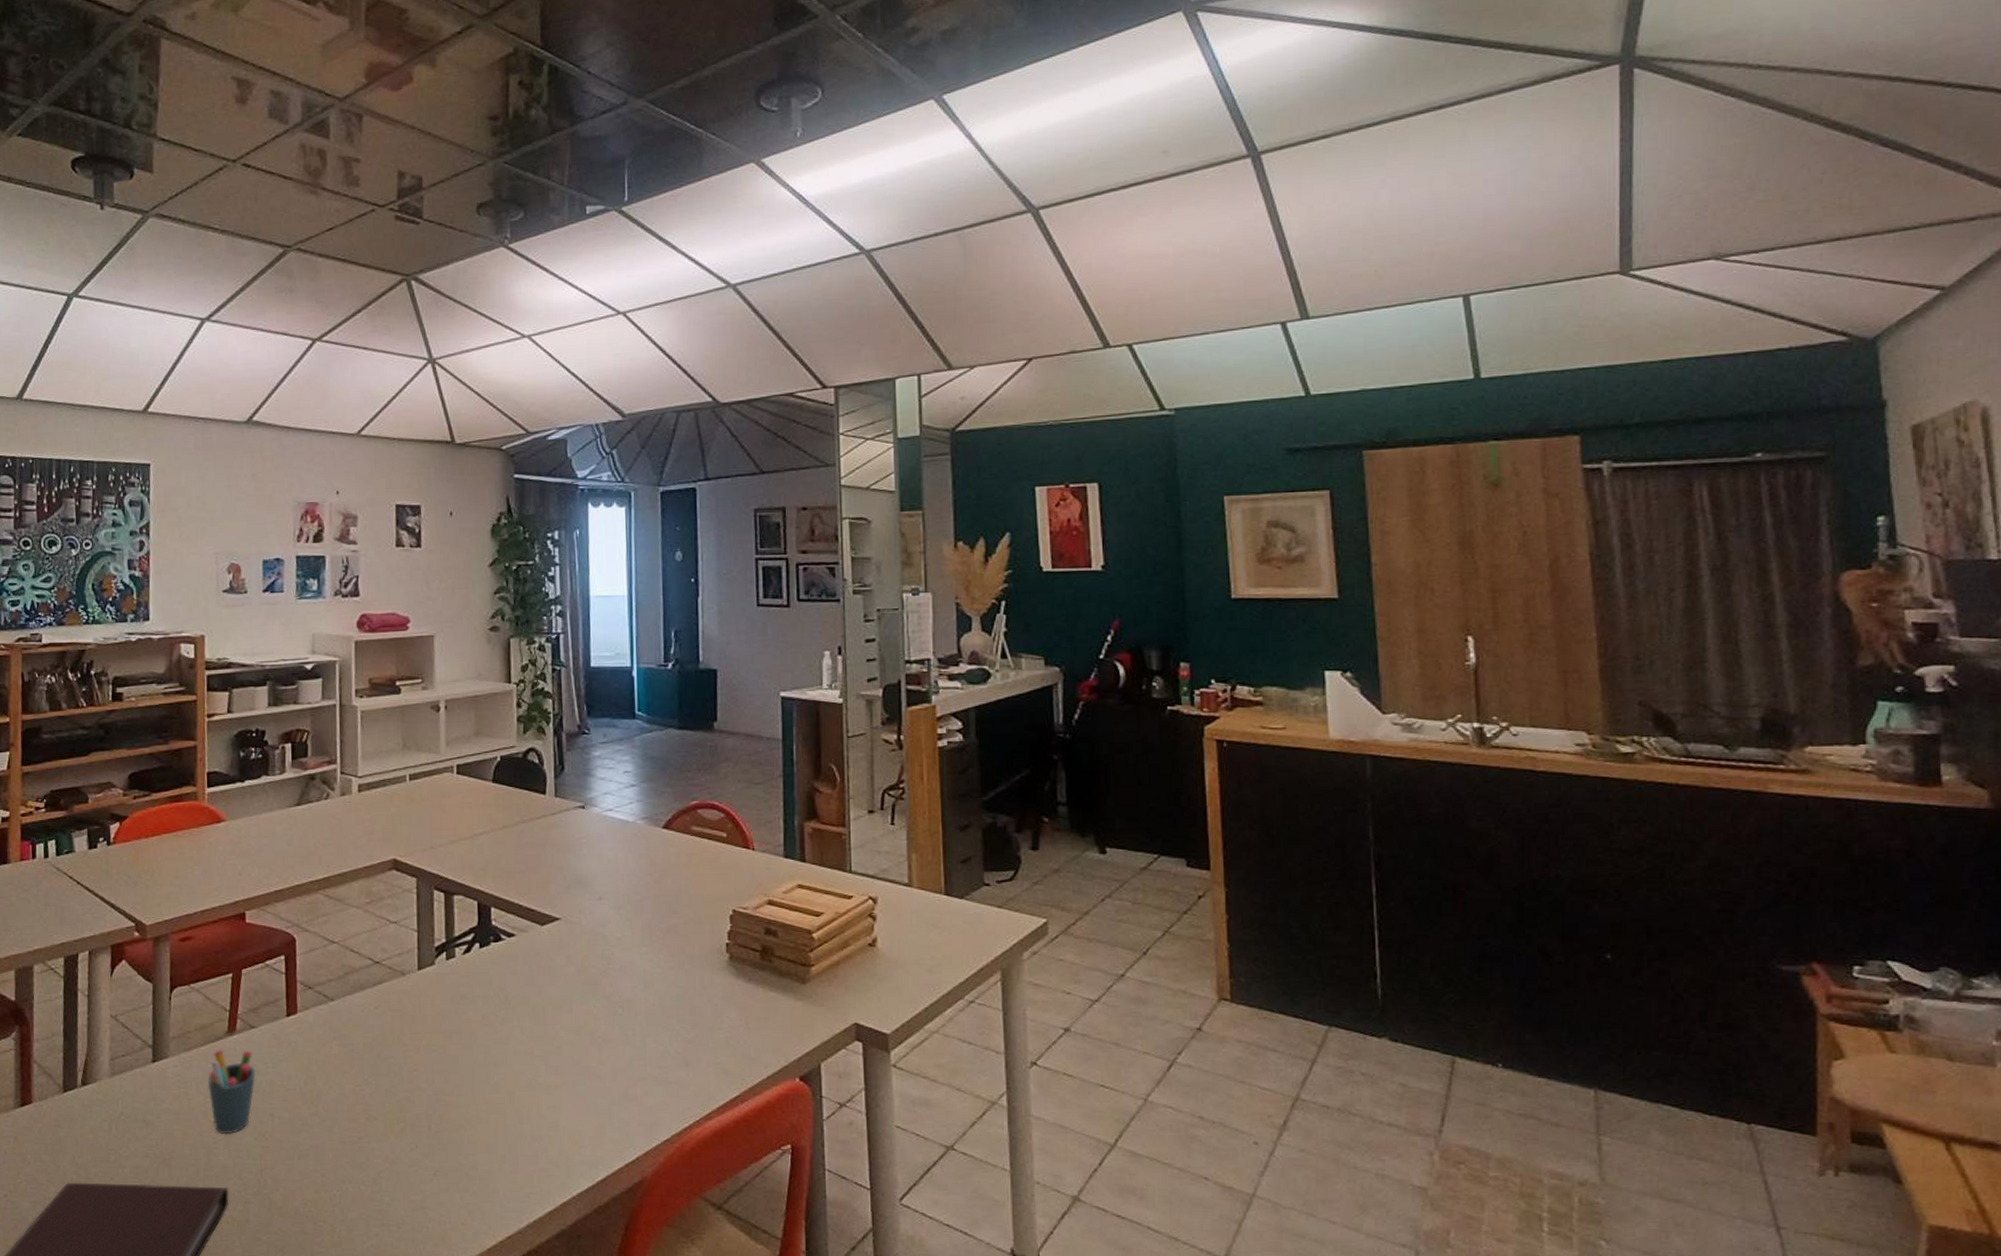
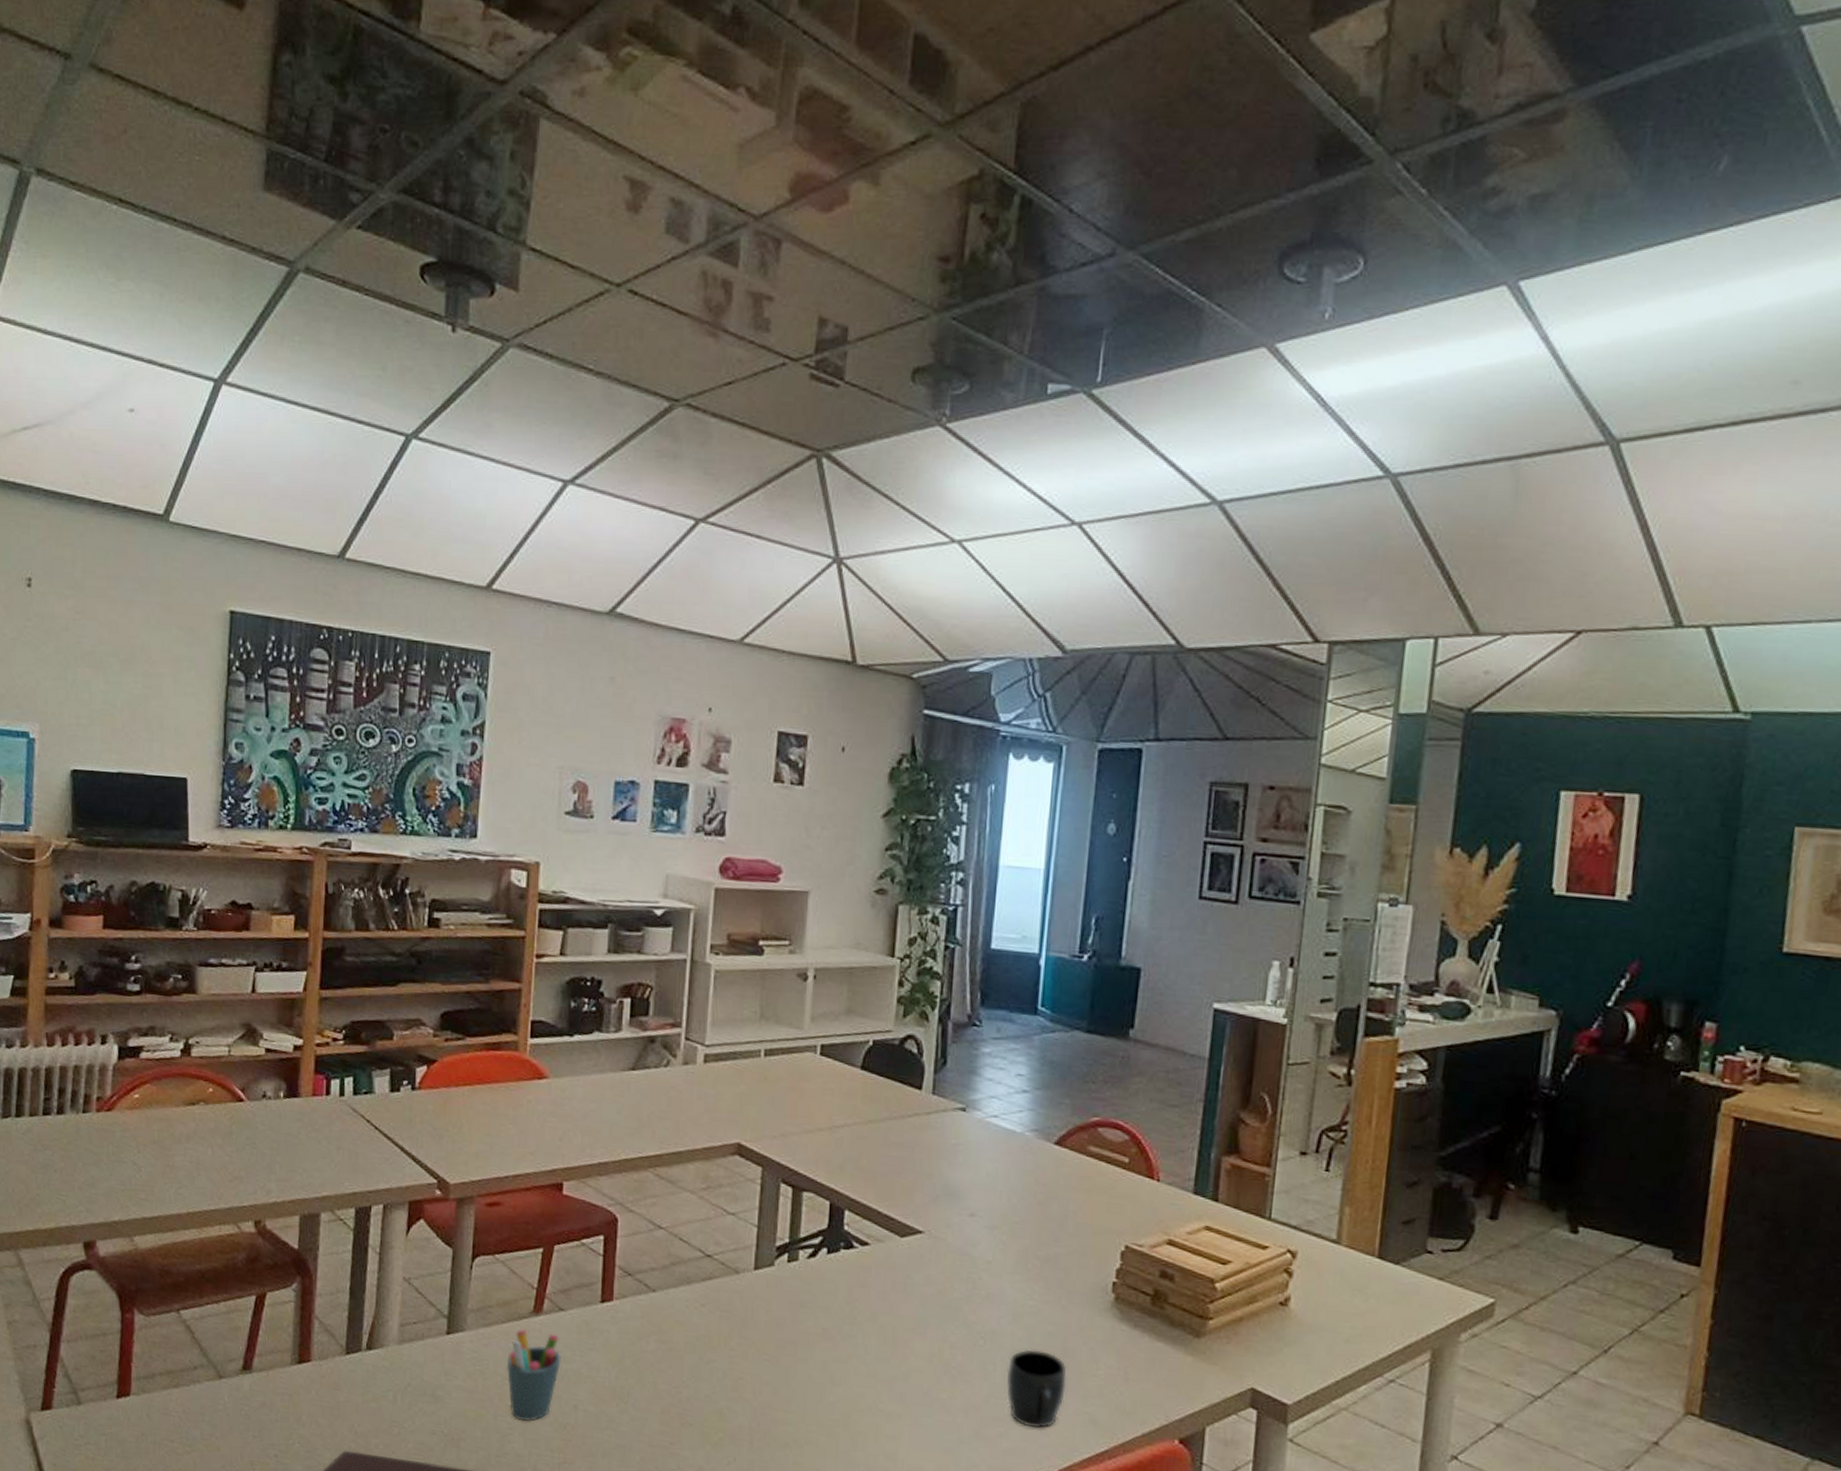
mug: none [645,1012,697,1083] -> present [1006,1349,1067,1428]

